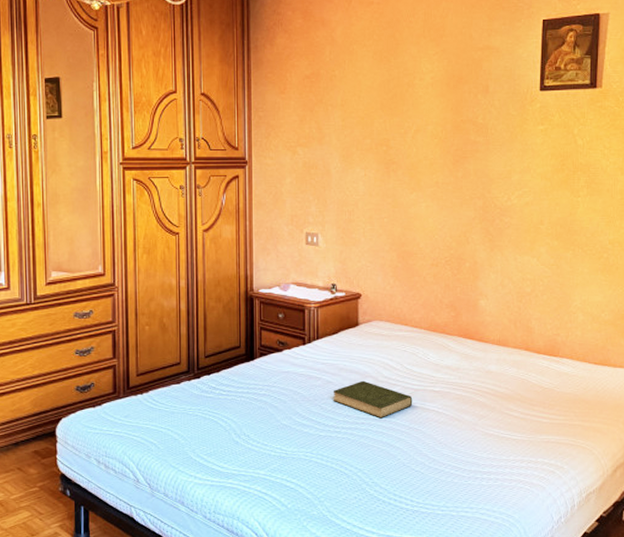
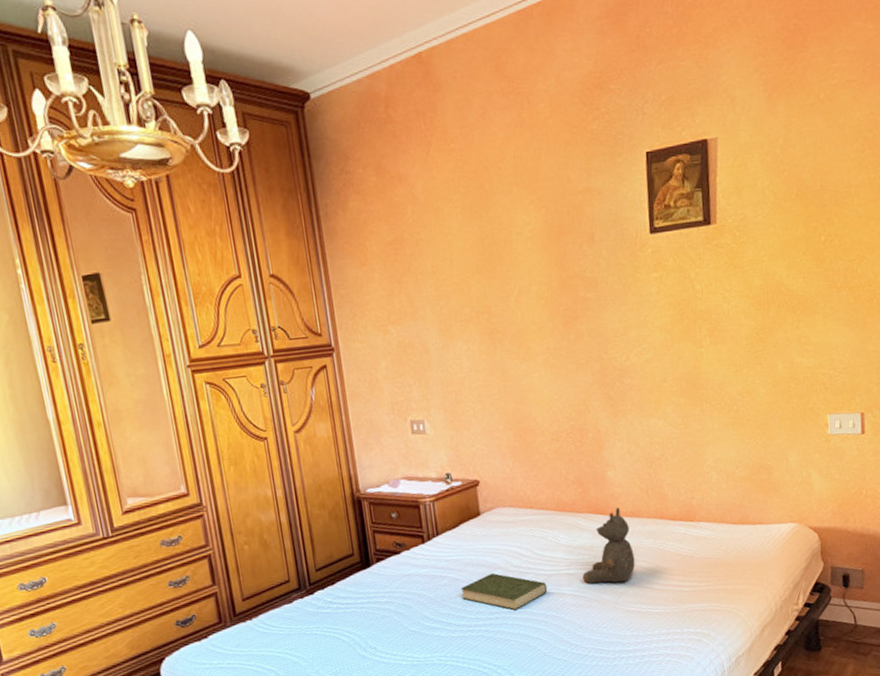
stuffed bear: none [447,334,498,405] -> present [582,507,635,584]

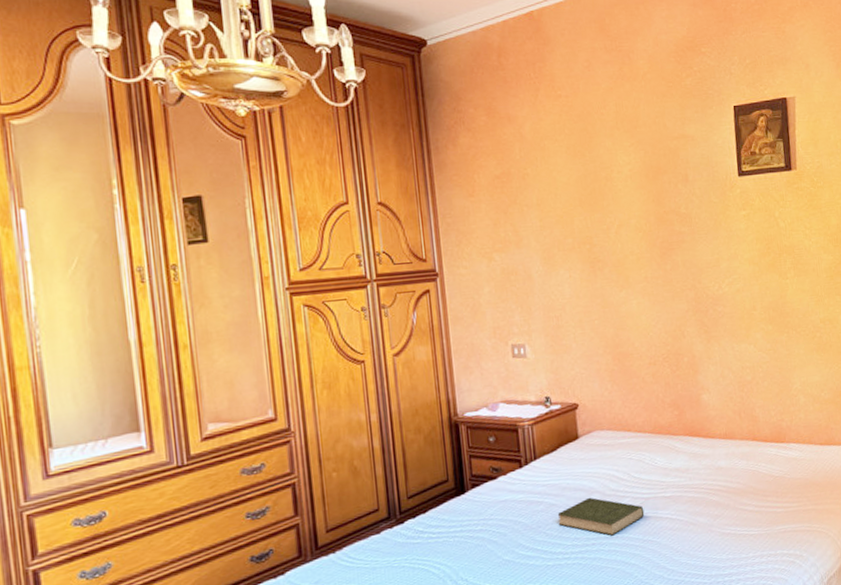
stuffed bear: present [582,507,635,584] -> none [679,429,730,507]

